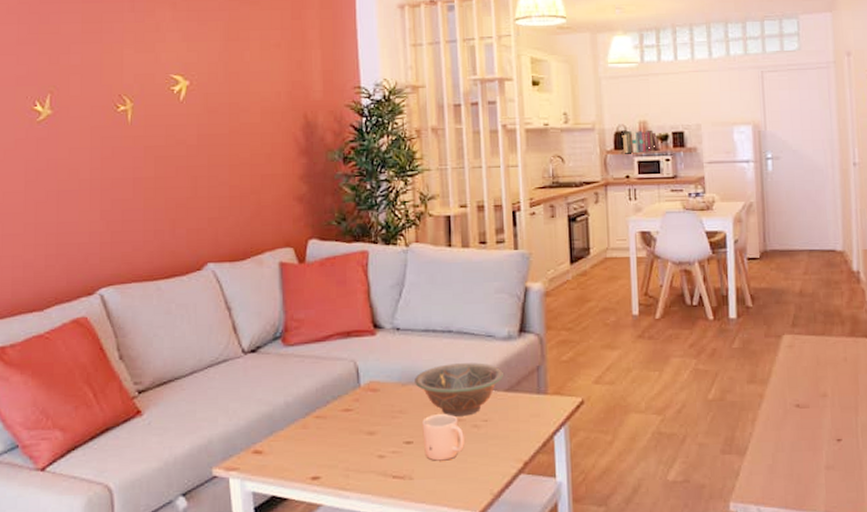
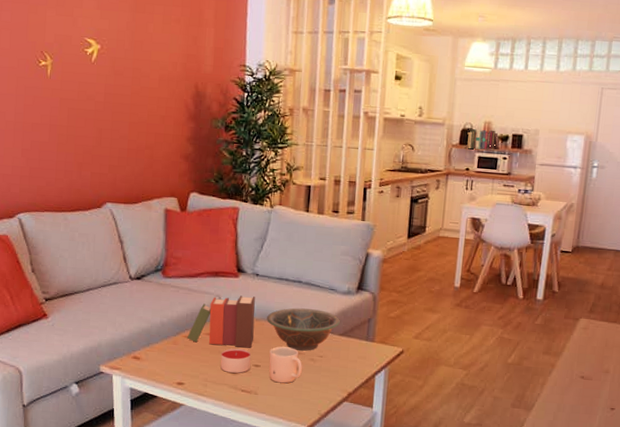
books: none [319,356,401,424] -> present [187,295,255,348]
candle: none [362,423,401,457] -> present [220,348,251,374]

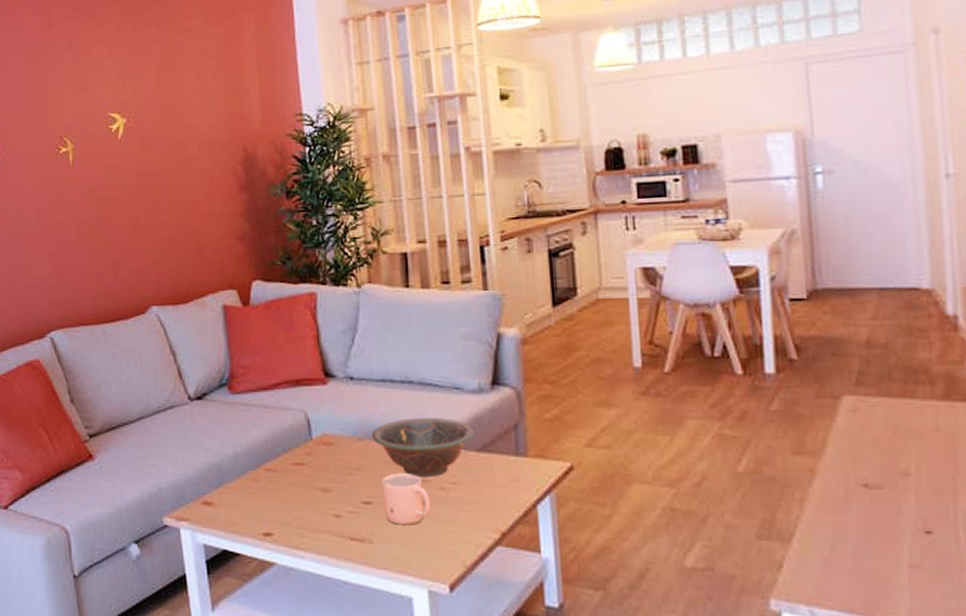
books: present [187,295,255,348] -> none [269,408,357,479]
candle: present [220,348,251,374] -> none [316,480,359,516]
books: present [466,129,500,150] -> none [613,144,666,175]

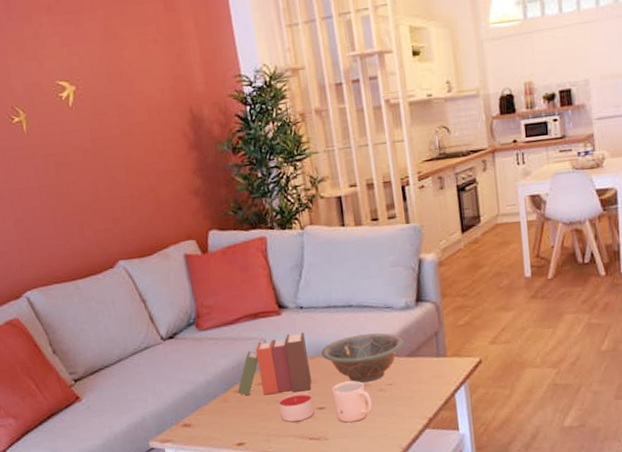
books: none [269,408,357,479] -> present [237,332,312,396]
candle: none [316,480,359,516] -> present [278,392,315,422]

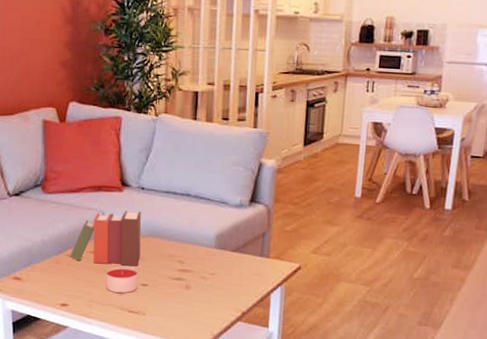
decorative bowl: present [321,332,404,383] -> none [154,223,232,268]
mug: present [332,381,372,423] -> none [157,264,193,303]

